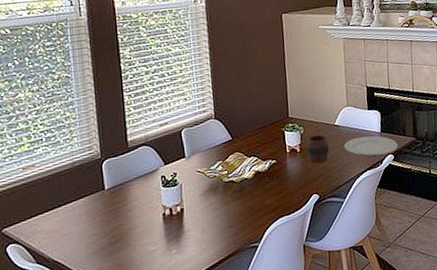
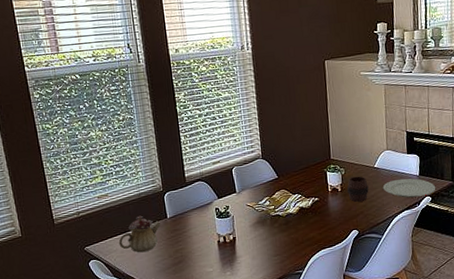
teapot: none [45,188,96,233] -> present [118,215,161,253]

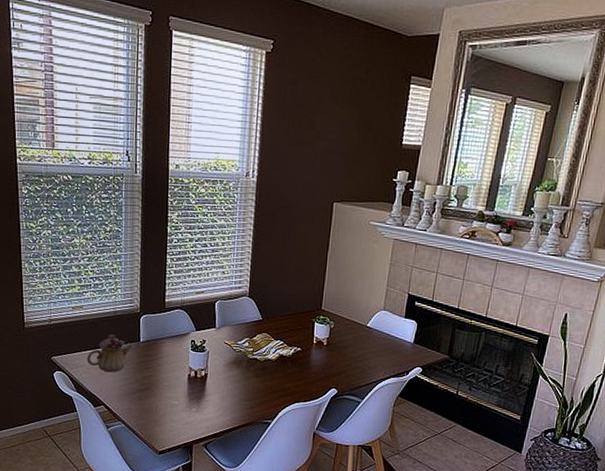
cup: present [347,176,369,202] -> none [333,332,357,360]
plate: present [382,178,436,198] -> none [371,343,430,366]

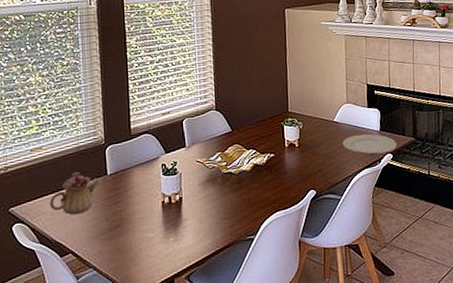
plate: none [371,343,430,366] -> present [342,133,398,155]

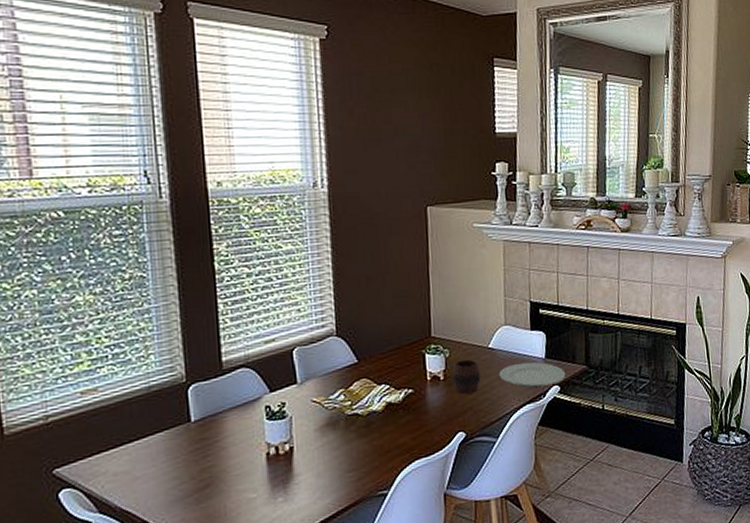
teapot: present [49,171,99,215] -> none [110,418,180,475]
cup: none [305,130,328,159] -> present [452,359,481,394]

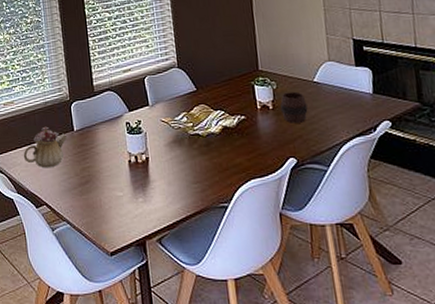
teapot: none [110,418,180,475] -> present [23,126,67,168]
plate: present [498,361,566,388] -> none [325,96,397,122]

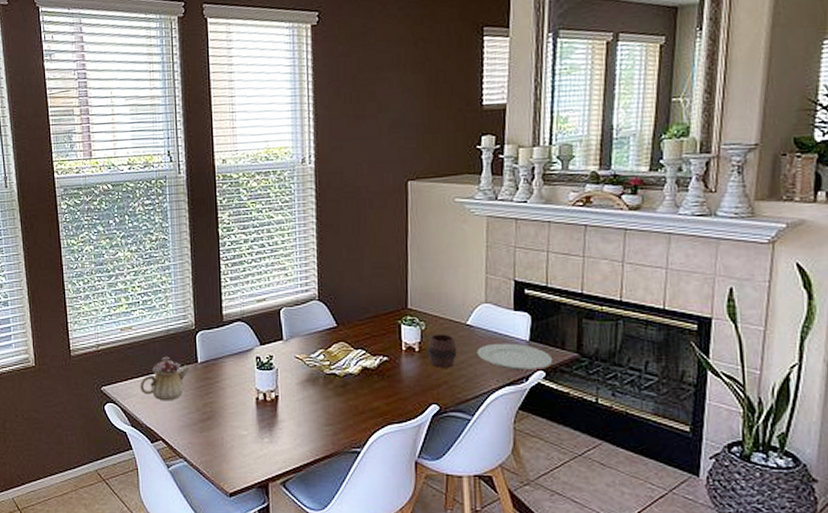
plate: none [325,96,397,122] -> present [476,343,553,371]

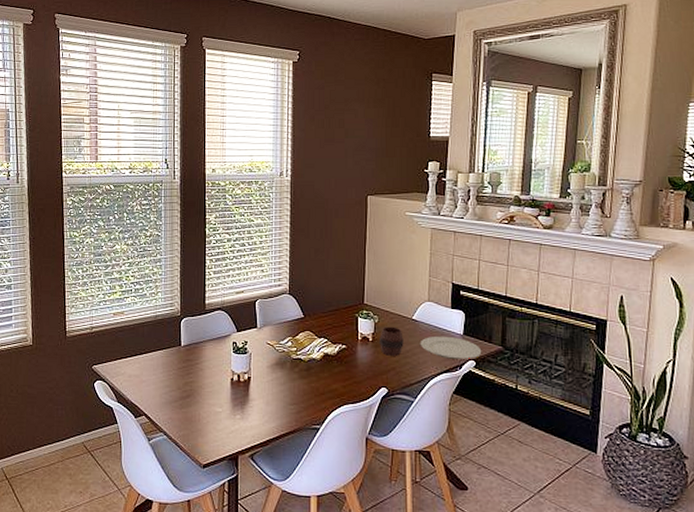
teapot: present [140,356,189,401] -> none [127,339,173,380]

